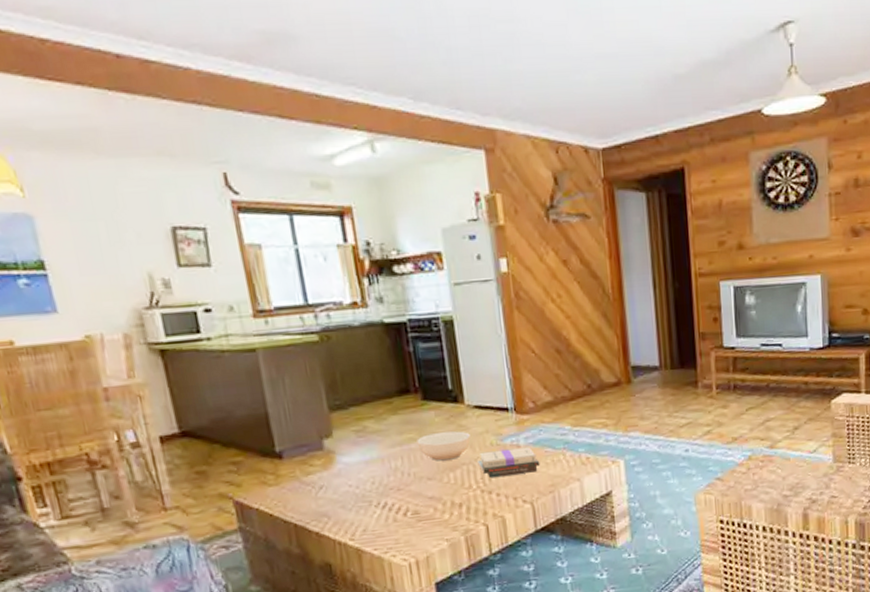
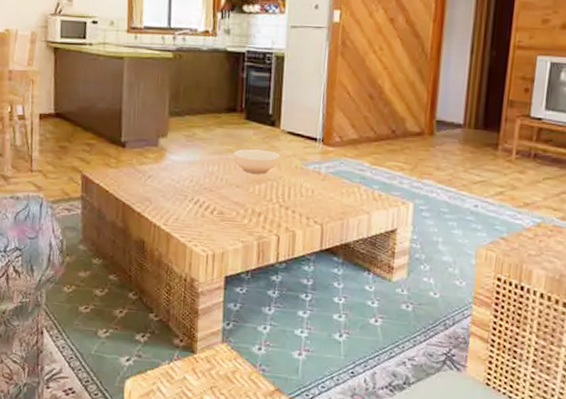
books: present [478,447,541,477] -> none [281,172,336,199]

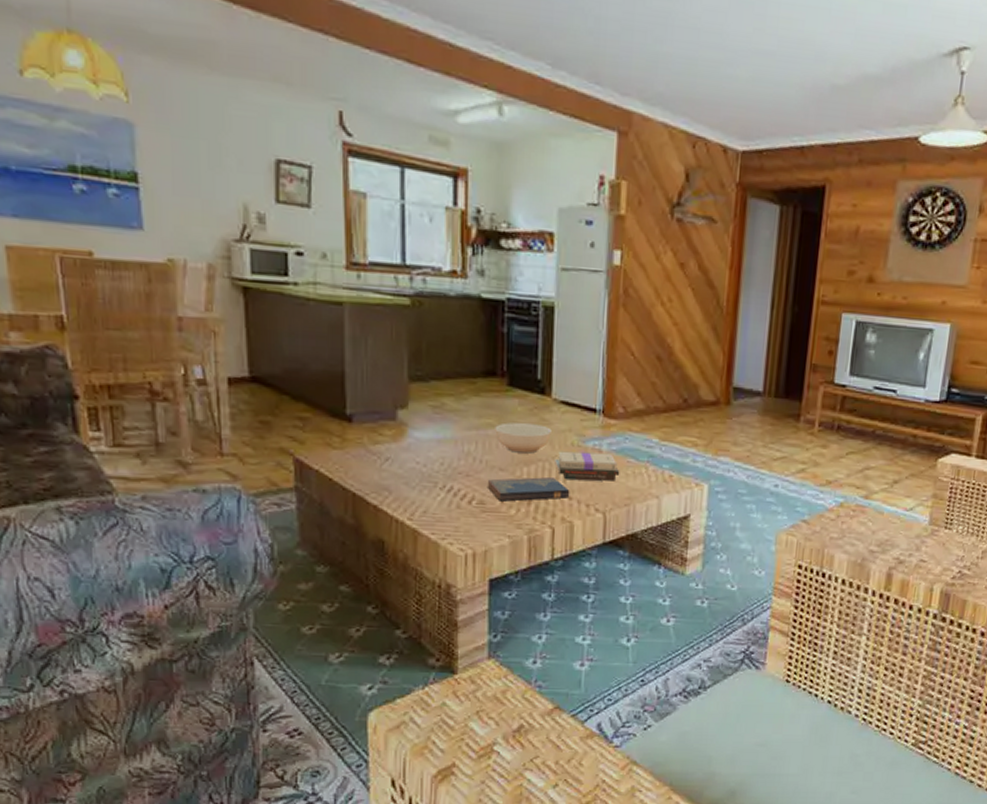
hardcover book: none [227,193,294,213] -> present [488,476,570,502]
books: none [281,172,336,199] -> present [555,451,620,481]

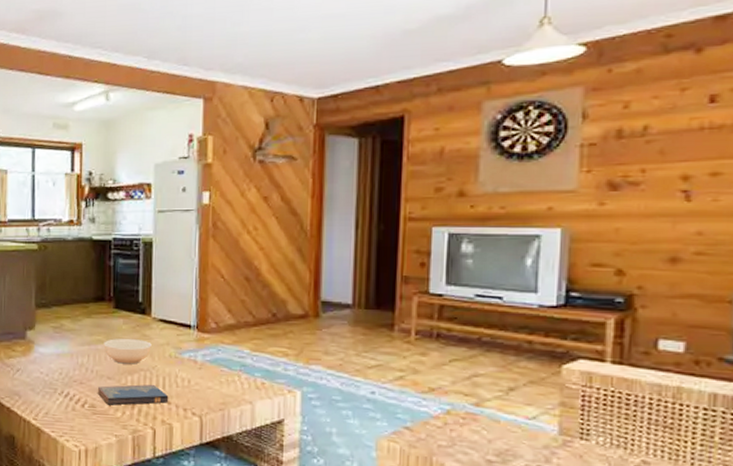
books: present [555,451,620,481] -> none [155,362,214,388]

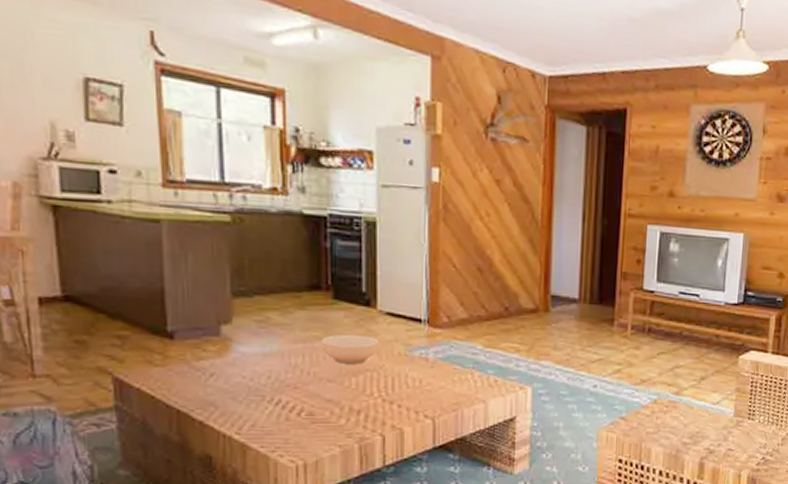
hardcover book: present [98,384,169,406] -> none [317,385,399,412]

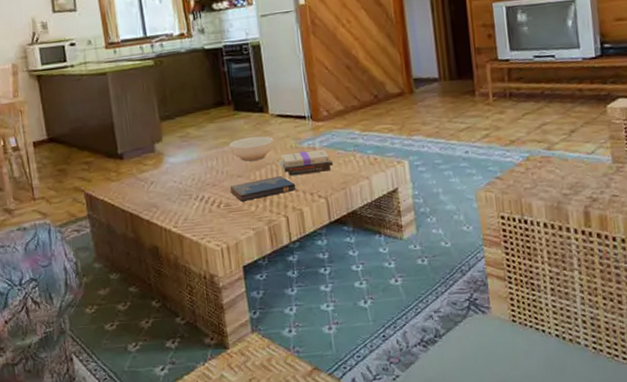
hardcover book: none [317,385,399,412] -> present [230,175,296,202]
books: none [383,360,447,388] -> present [279,149,334,175]

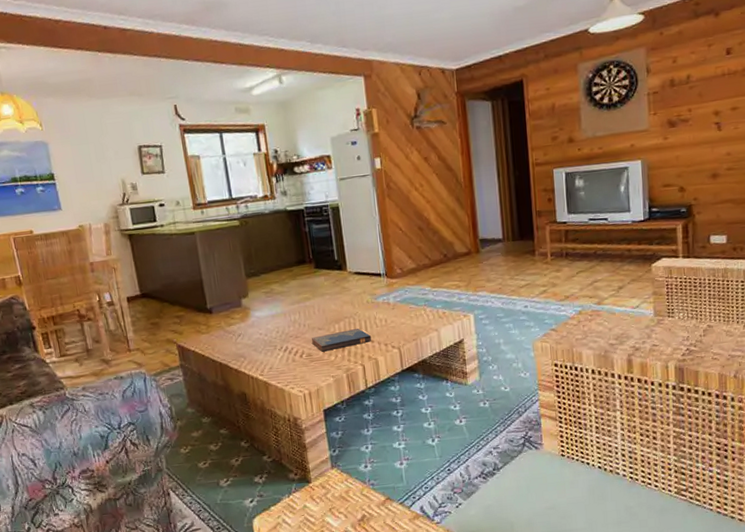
bowl: present [229,136,274,162] -> none [310,292,352,315]
books: present [279,149,334,175] -> none [357,304,406,328]

